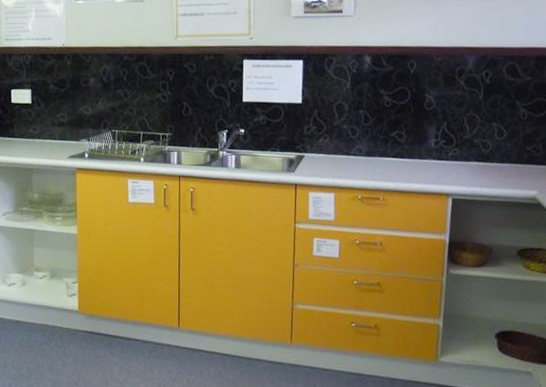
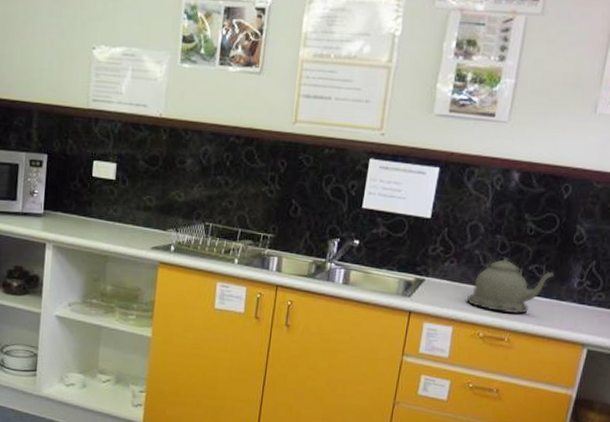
kettle: none [343,114,414,176] -> present [467,238,555,315]

